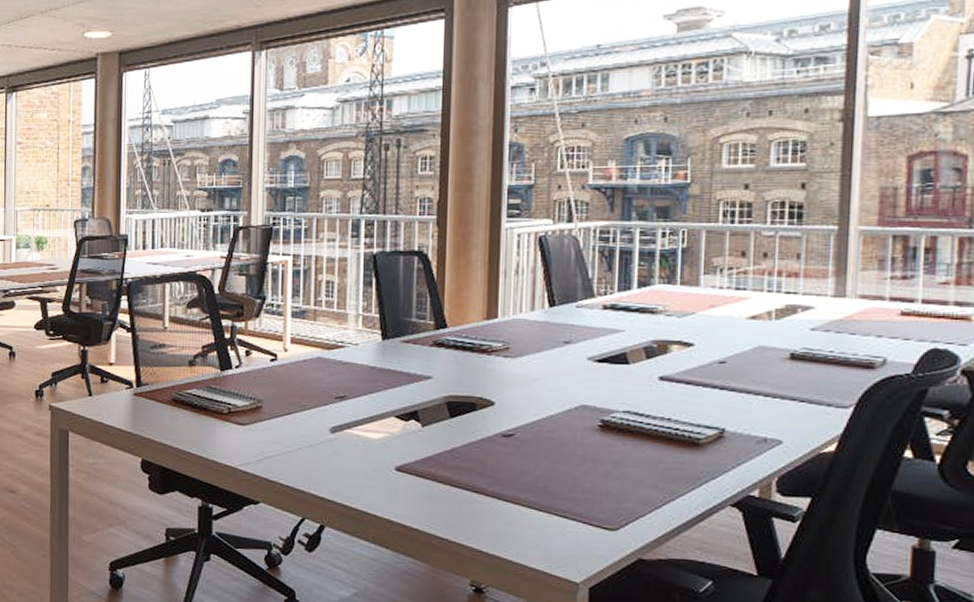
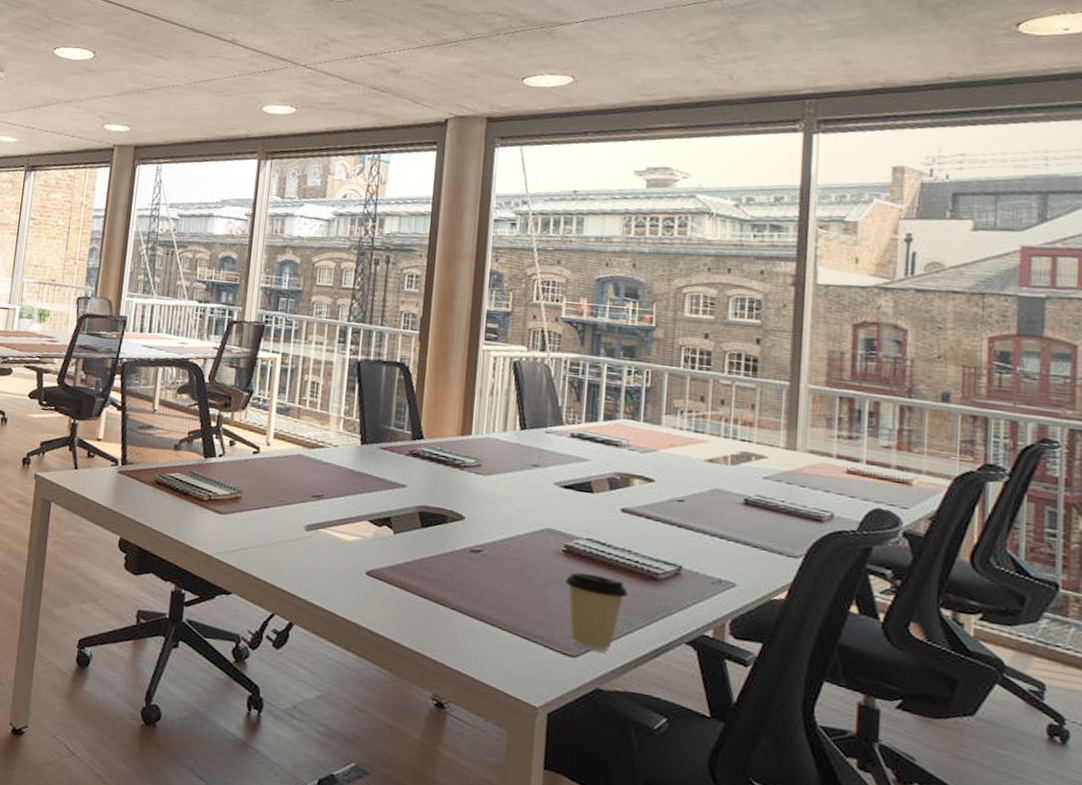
coffee cup: none [603,445,669,524] -> present [565,572,628,653]

